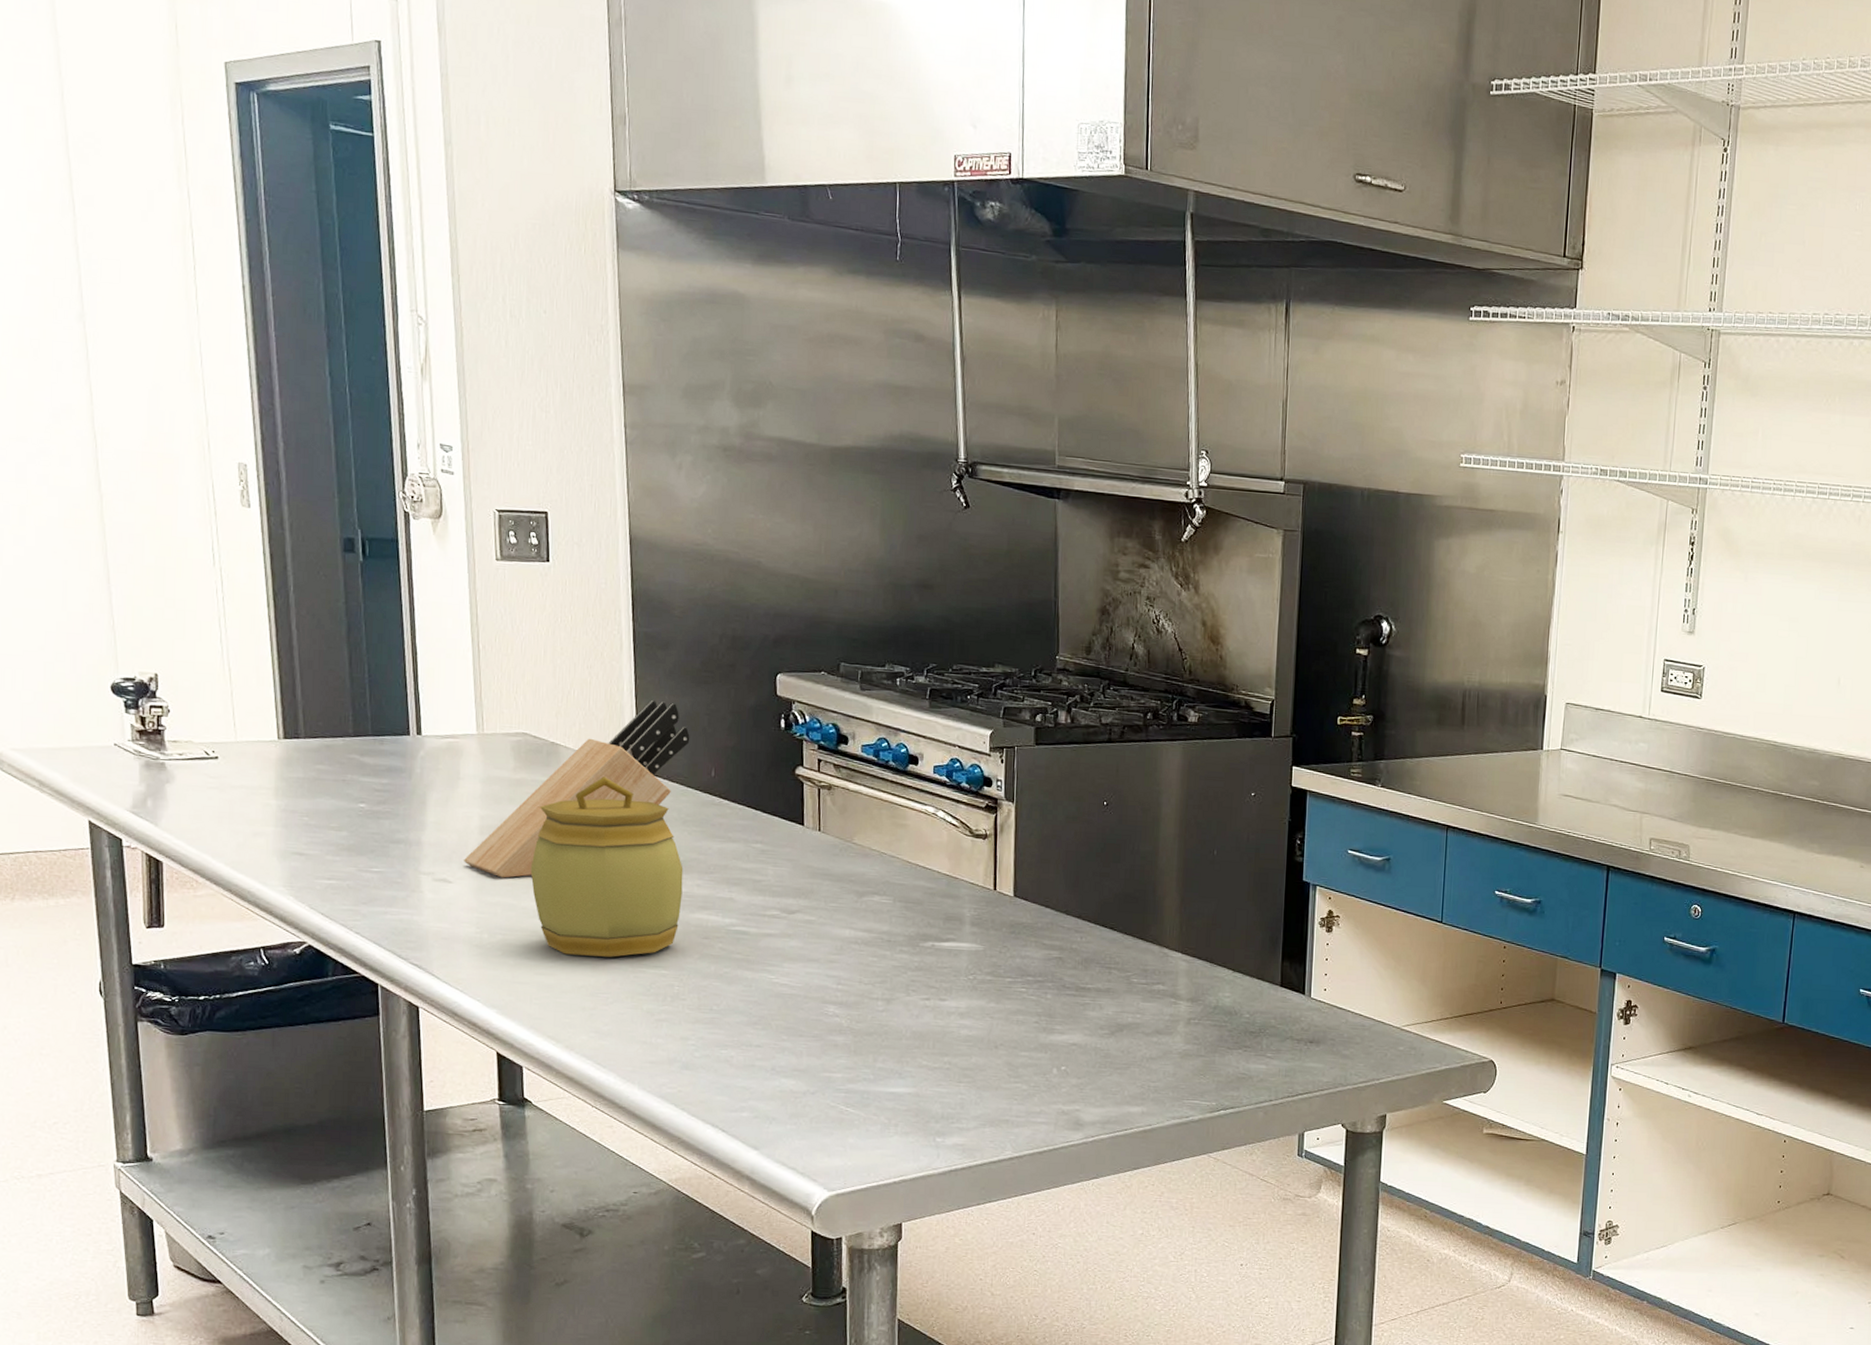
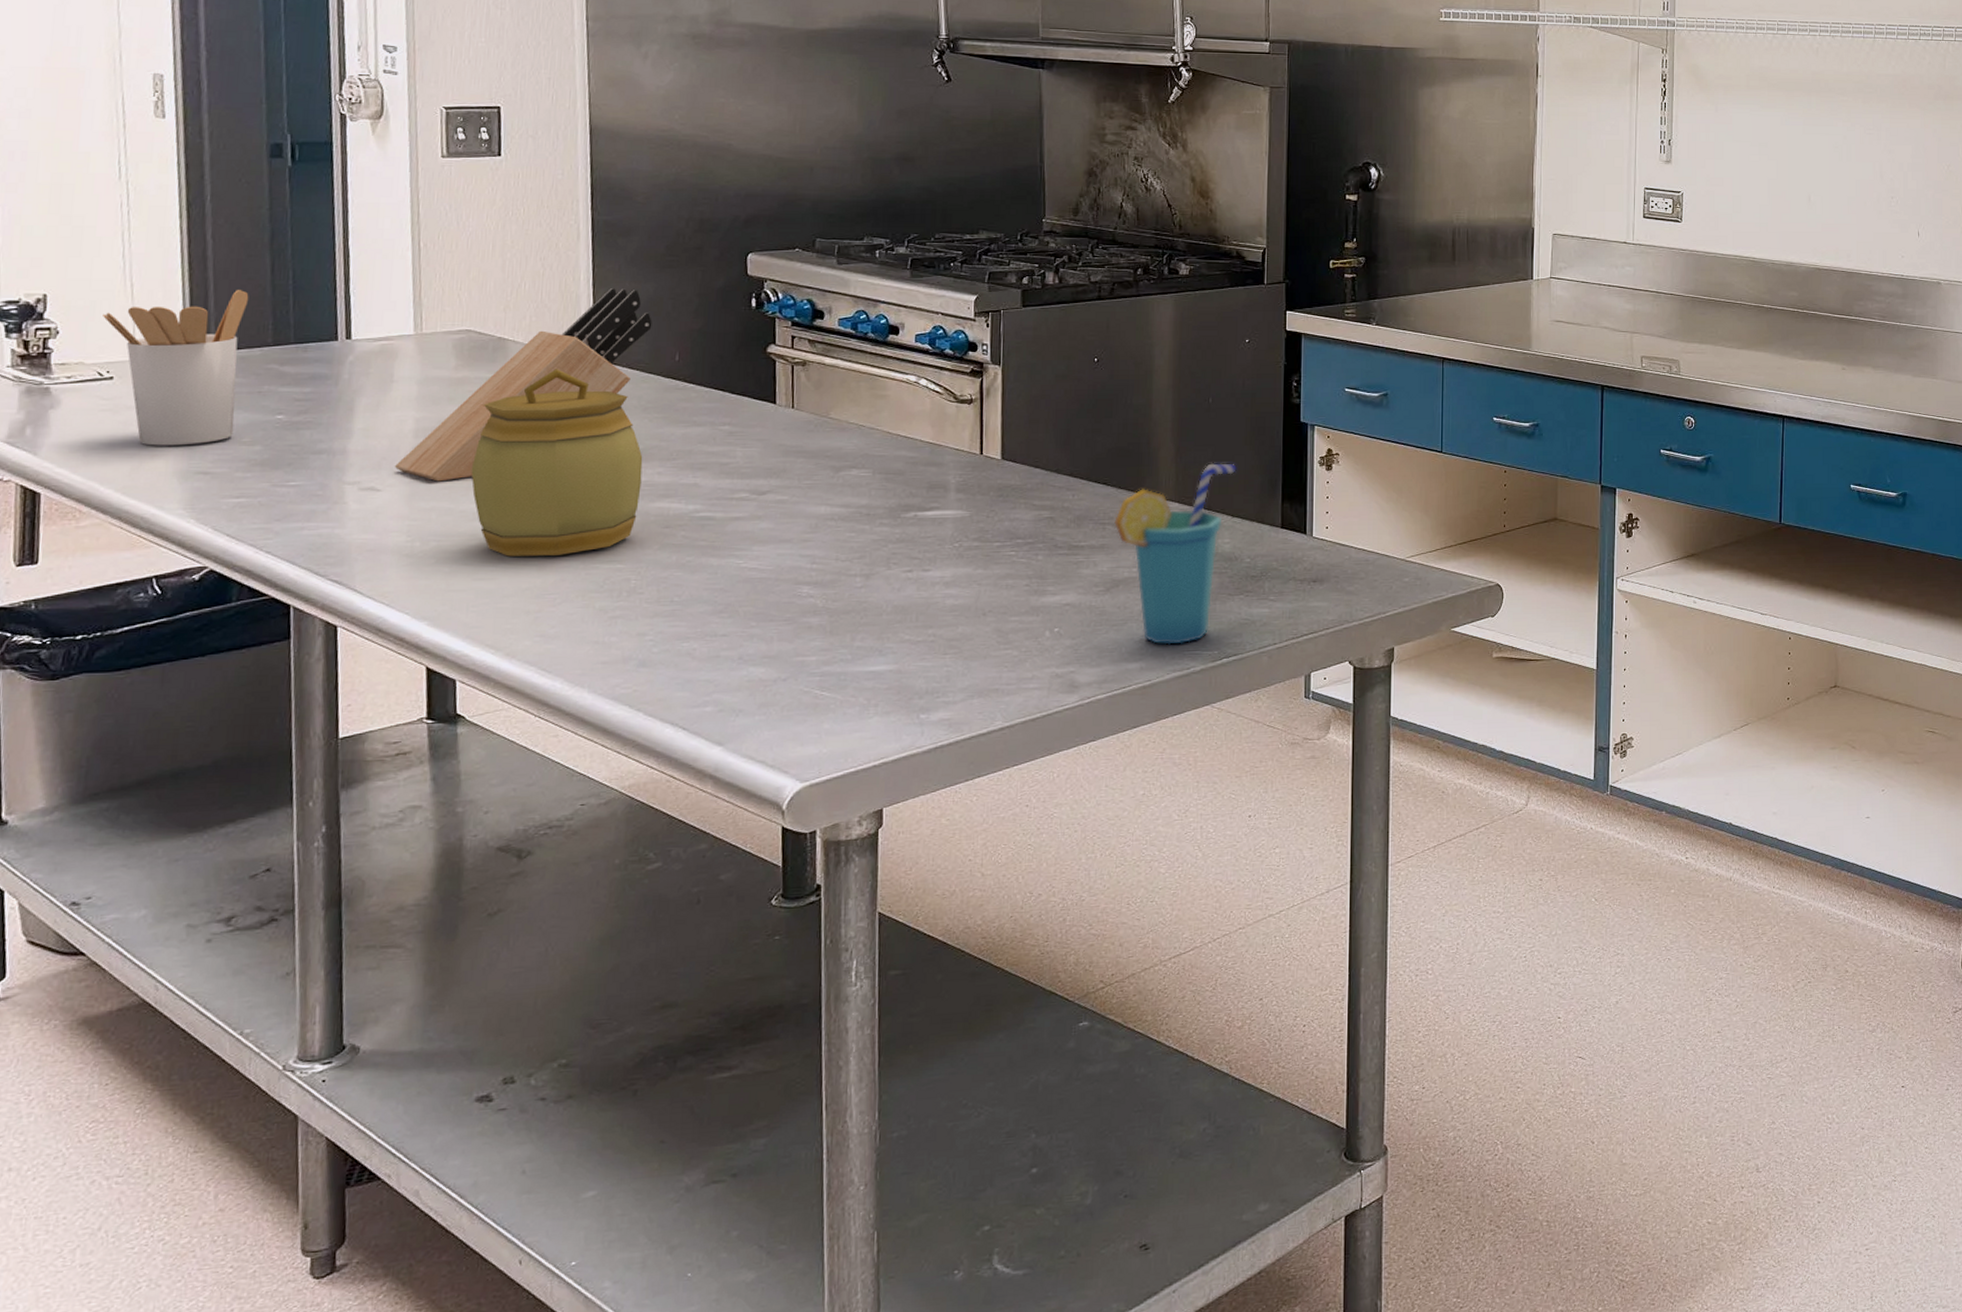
utensil holder: none [206,680,331,826] -> present [103,290,249,446]
cup: none [1120,916,1239,1093] -> present [1114,463,1237,645]

